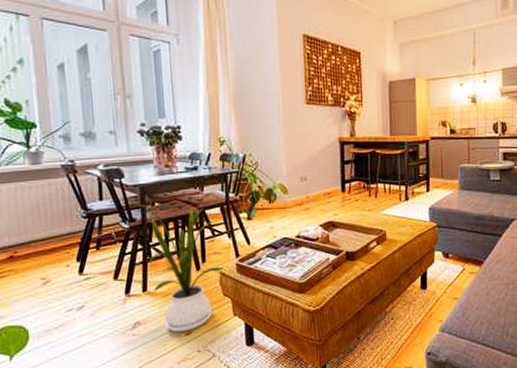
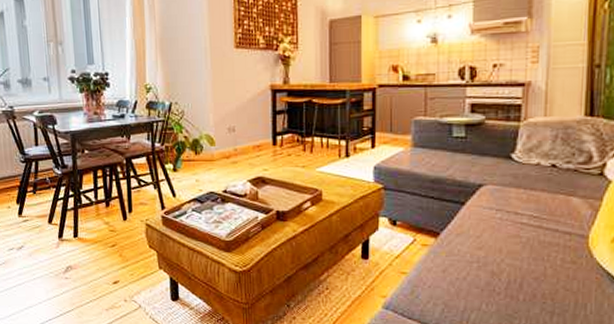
house plant: present [129,202,223,332] -> none [61,149,148,280]

